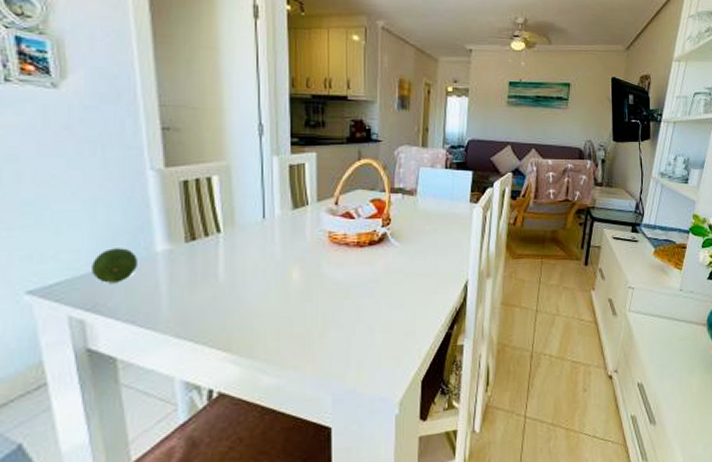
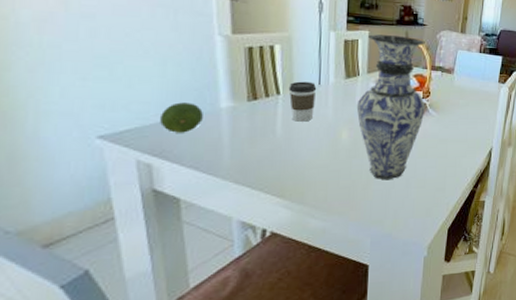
coffee cup: none [230,215,261,263] -> present [288,81,317,122]
vase: none [307,156,387,326] -> present [356,34,426,180]

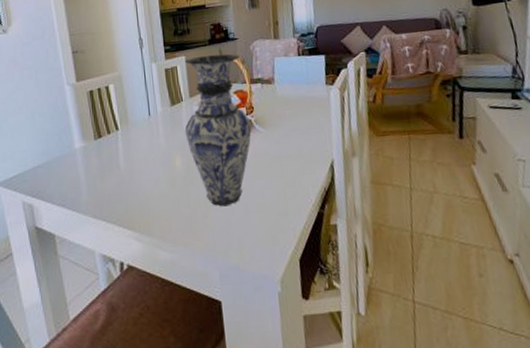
fruit: present [160,102,203,133] -> none [35,147,64,175]
coffee cup: present [288,81,317,122] -> none [124,114,149,154]

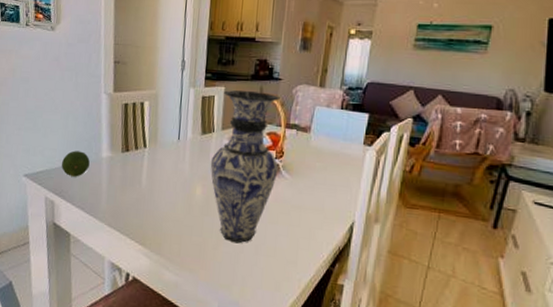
fruit: none [35,147,64,175] -> present [61,150,90,177]

